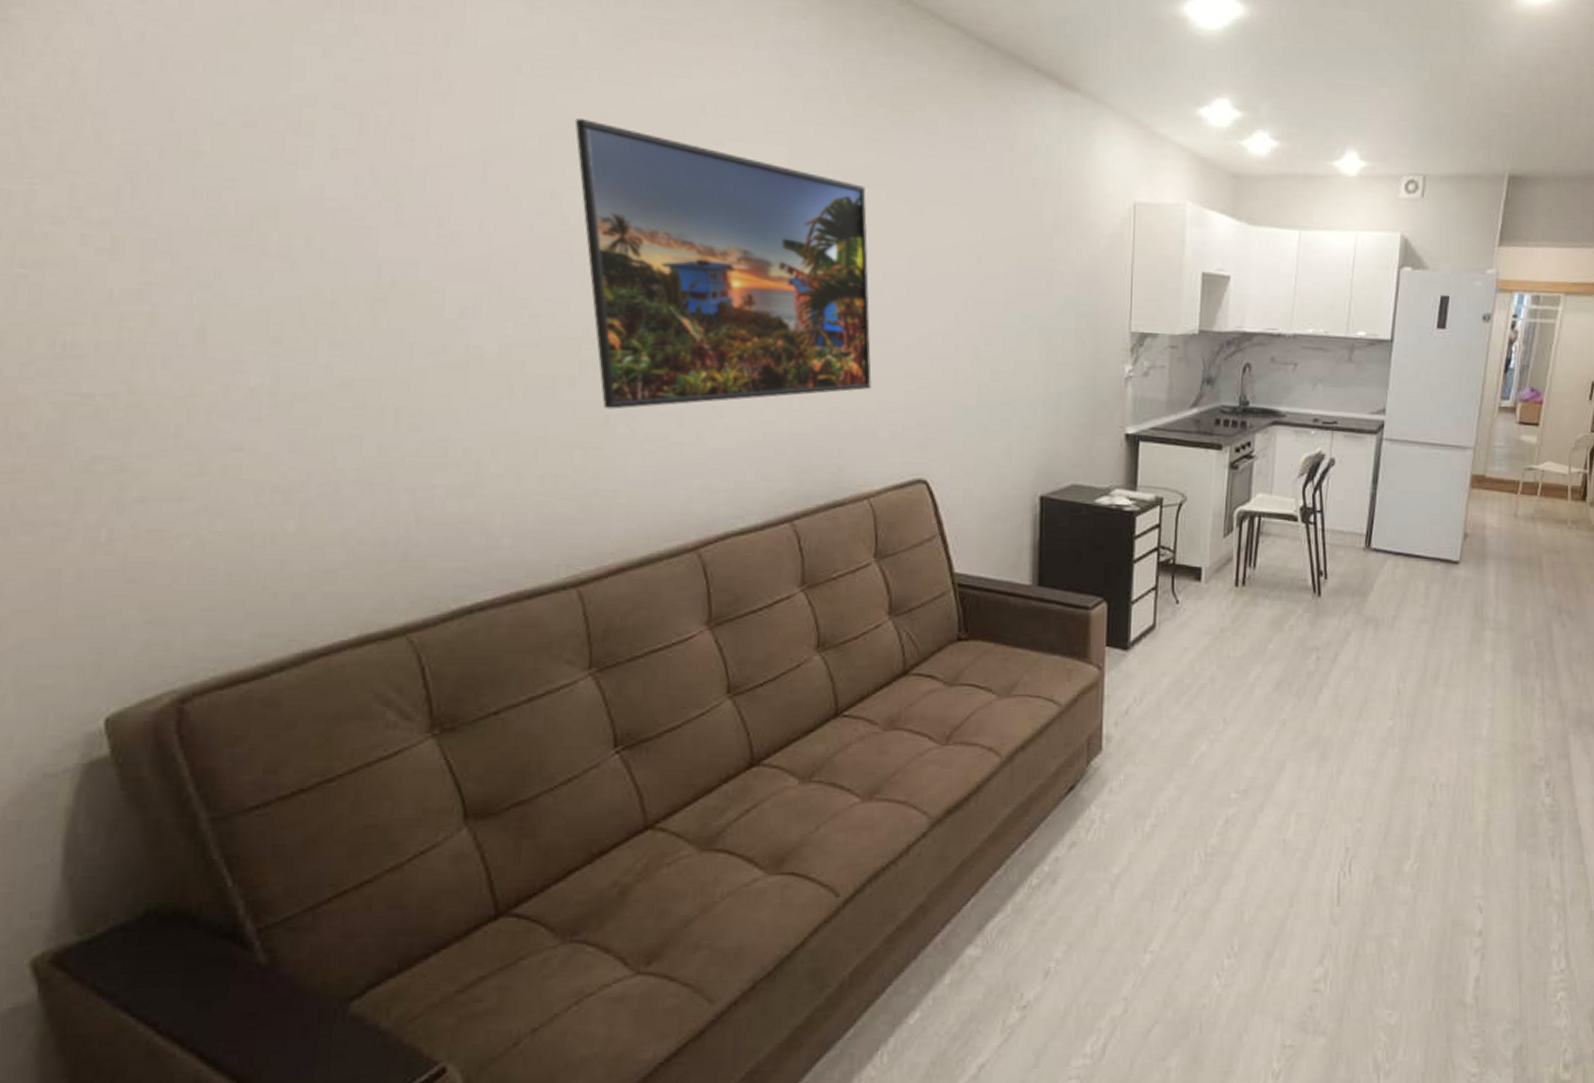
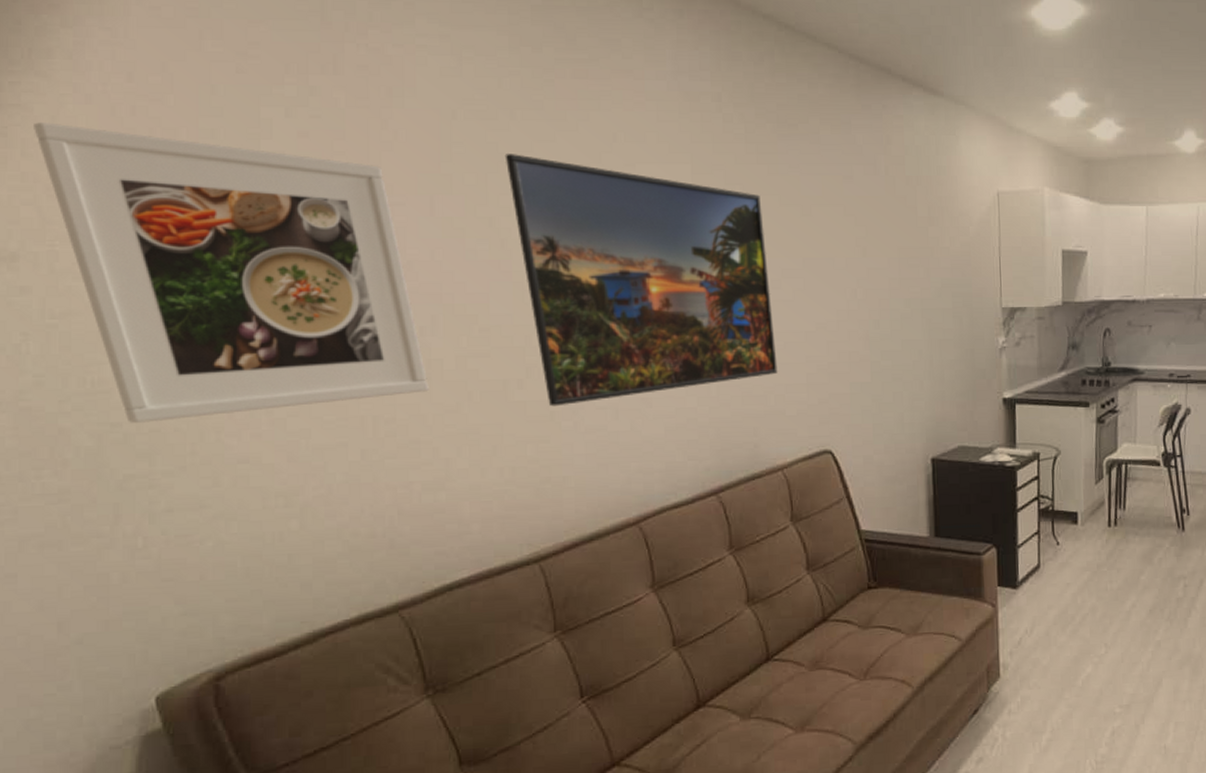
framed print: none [21,41,465,396] -> present [34,122,429,423]

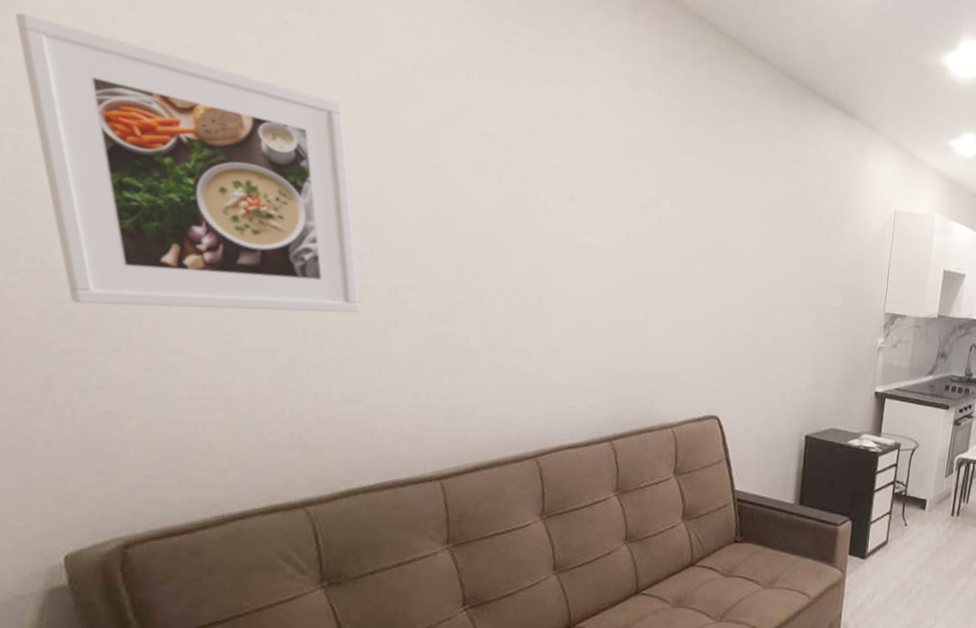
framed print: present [505,154,778,407] -> none [457,110,685,344]

